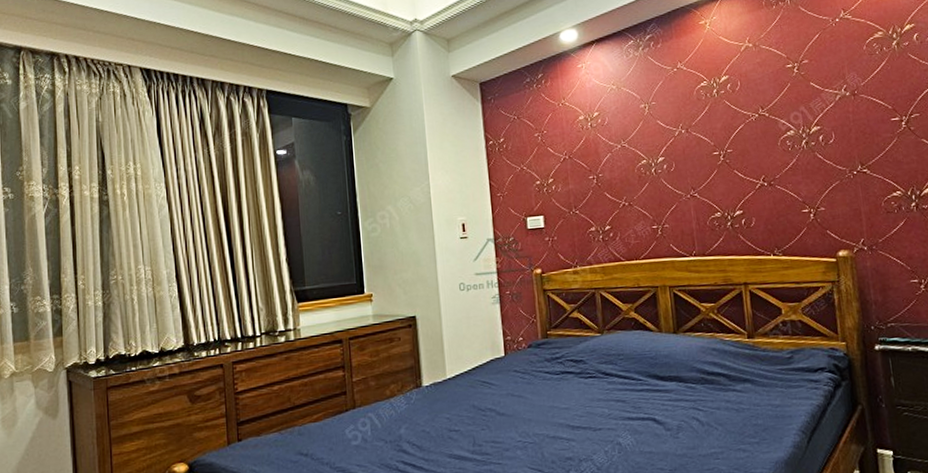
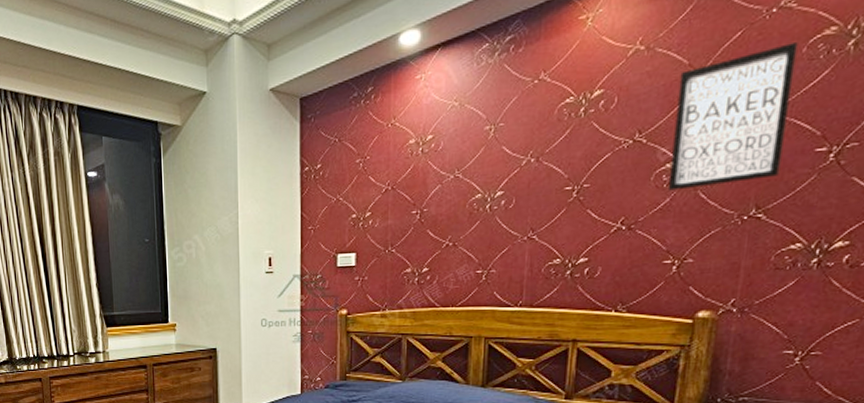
wall art: none [782,43,871,153] -> present [667,42,798,191]

